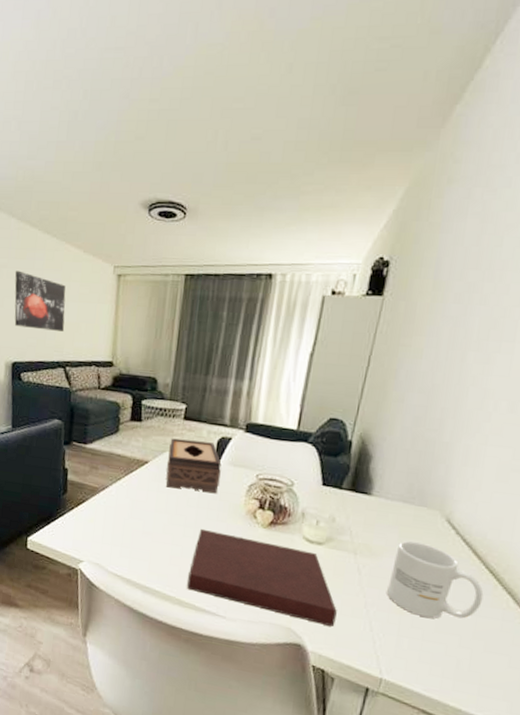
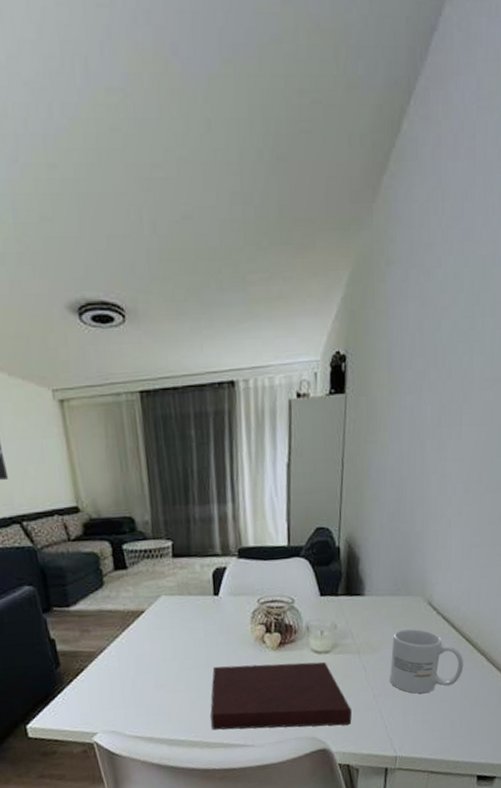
tissue box: present [166,438,222,493] -> none [163,576,223,634]

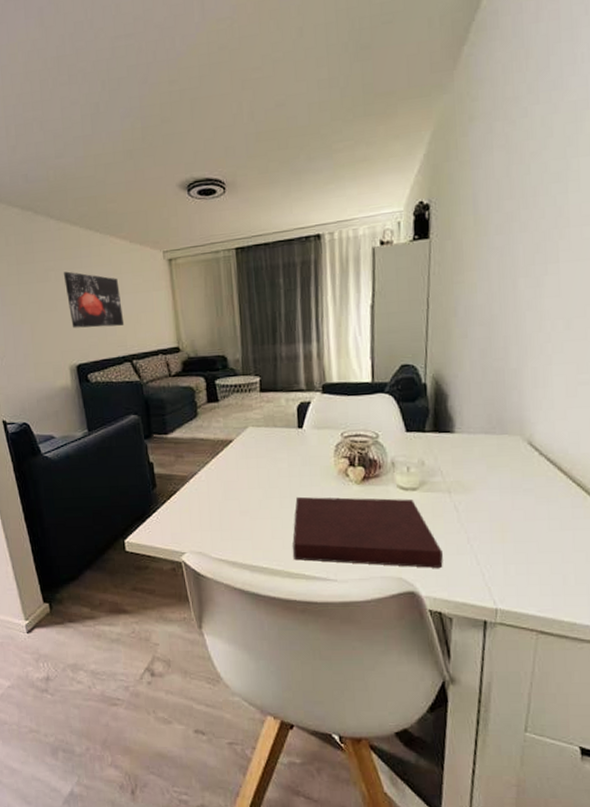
mug: present [390,628,464,694] -> none [486,469,576,540]

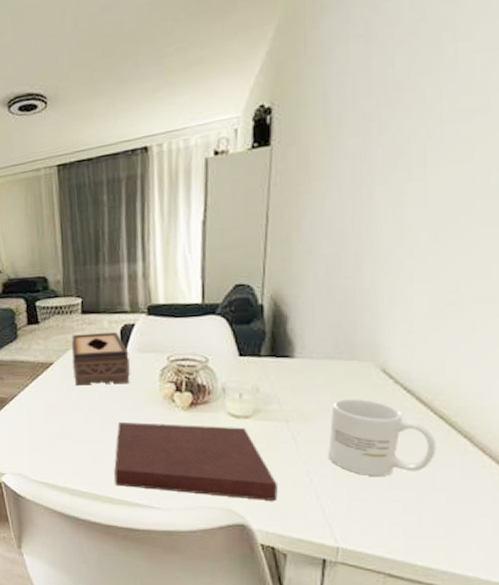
tissue box: none [250,410,307,463] -> present [71,332,130,386]
mug: none [486,469,576,540] -> present [328,398,437,476]

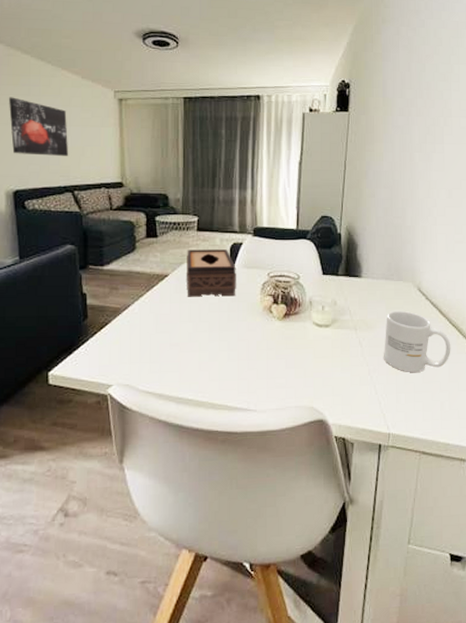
notebook: present [114,421,278,501] -> none [218,331,348,398]

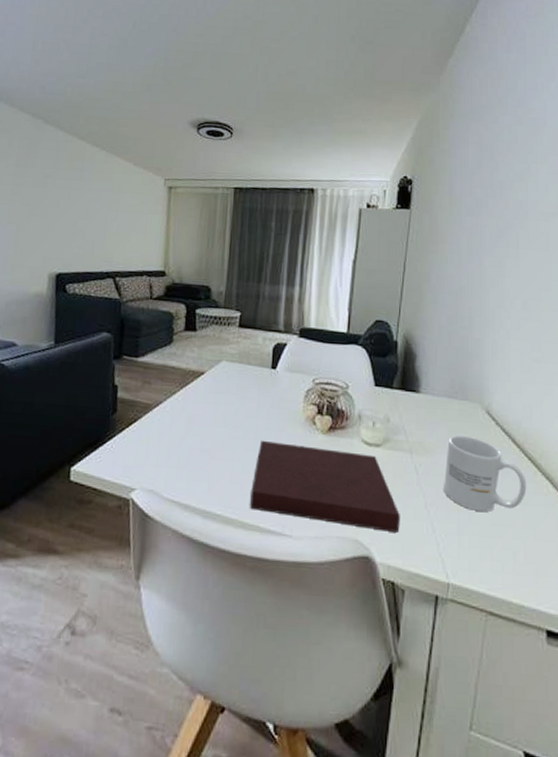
wall art: present [8,97,69,156] -> none [59,181,116,242]
tissue box: present [187,249,236,297] -> none [223,347,278,401]
notebook: none [218,331,348,398] -> present [250,440,400,532]

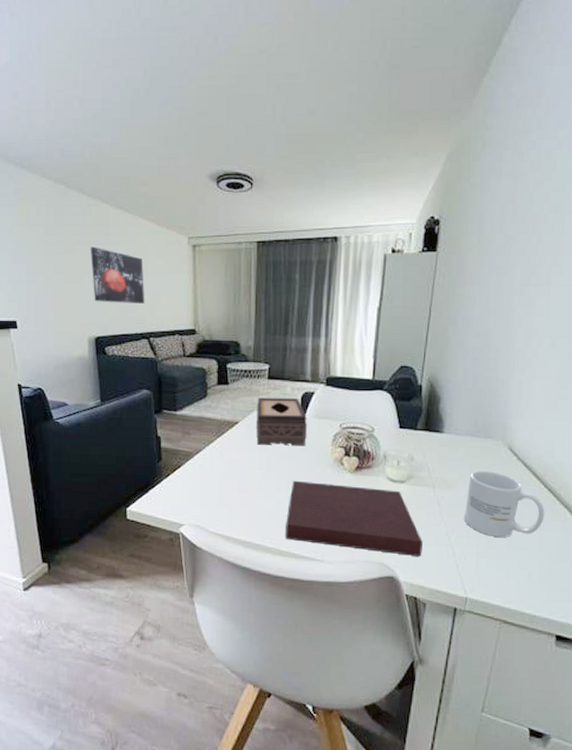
wall art: none [59,181,116,242] -> present [90,246,145,303]
tissue box: none [223,347,278,401] -> present [256,398,307,445]

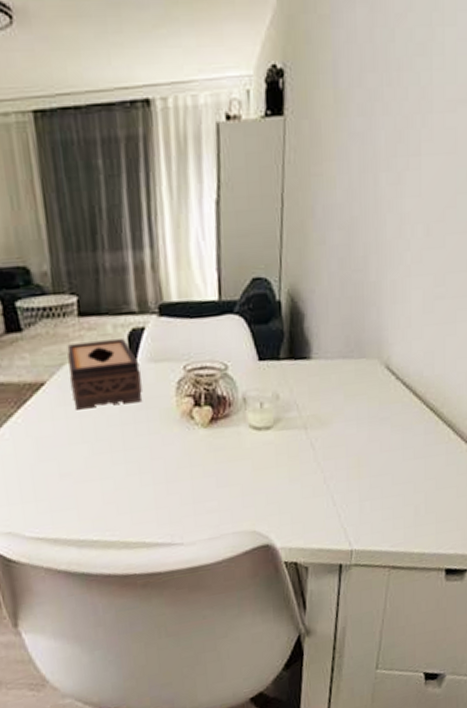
notebook: present [286,480,423,556] -> none [129,440,299,527]
mug: present [464,470,545,537] -> none [343,397,428,475]

